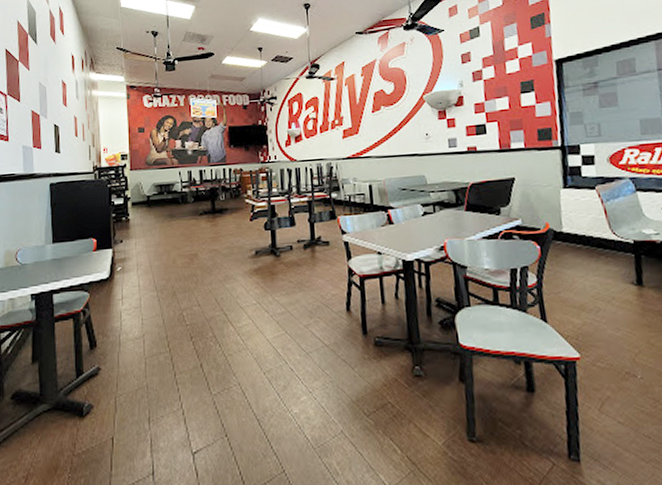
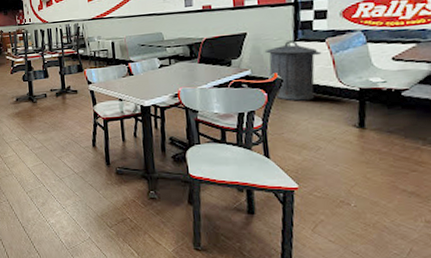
trash can: none [534,187,593,255] -> present [264,40,322,101]

